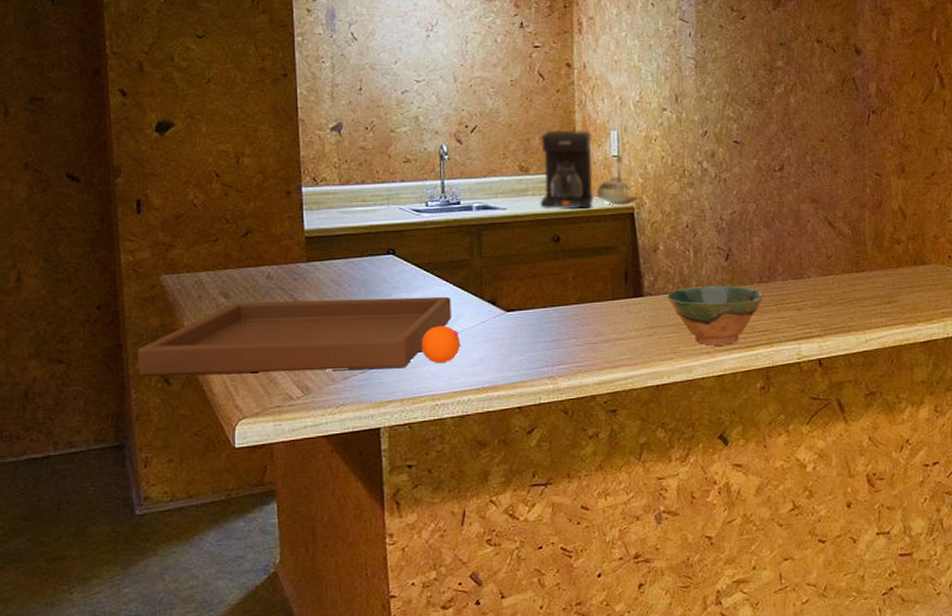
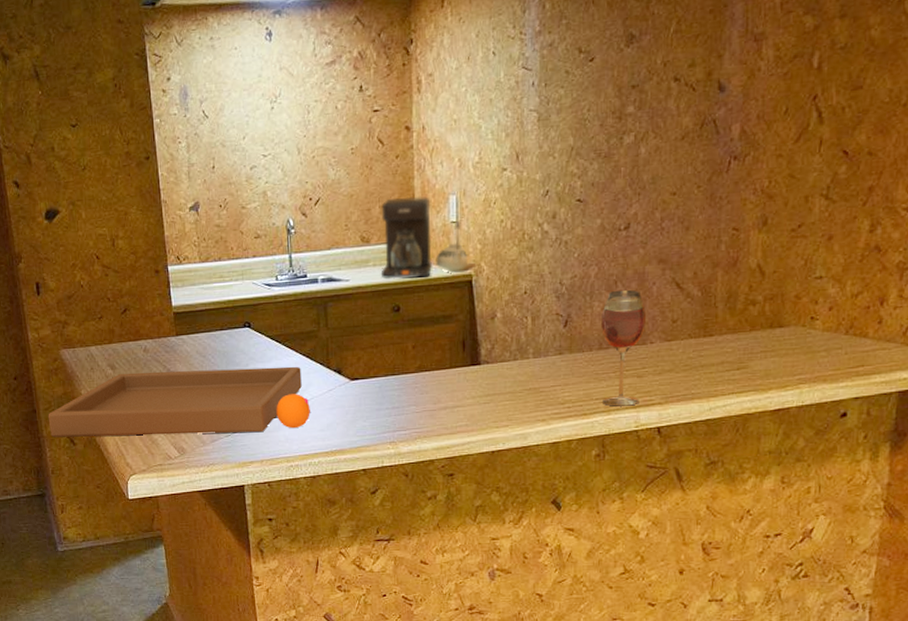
bowl: present [667,285,764,346] -> none [504,352,603,413]
wineglass: none [761,226,803,339] -> present [602,289,646,407]

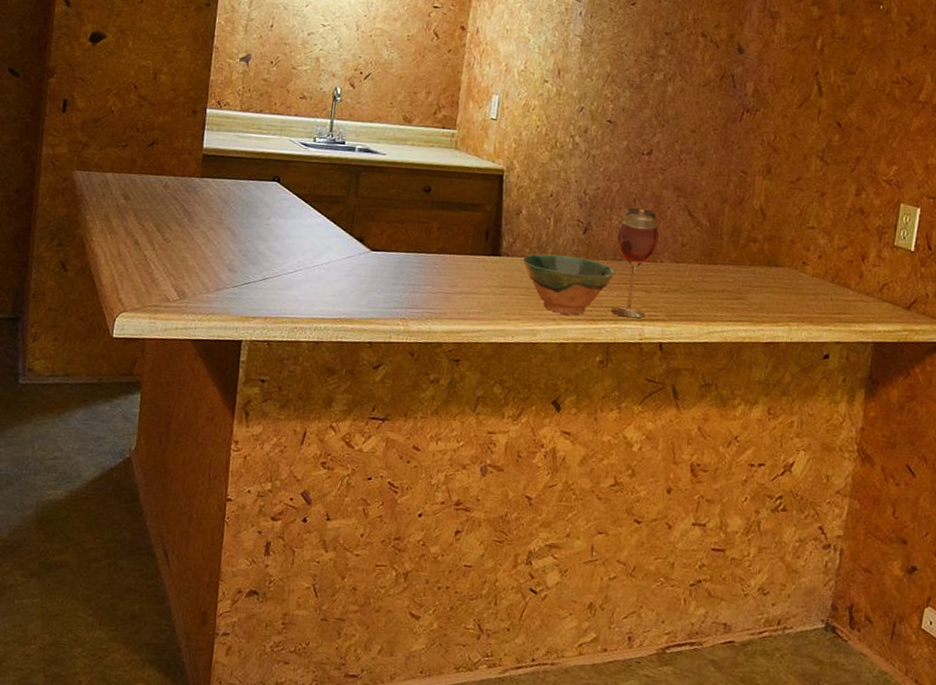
tray: present [48,366,302,438] -> none [41,205,323,289]
orange: present [276,394,310,429] -> none [289,254,326,290]
coffee maker: present [381,196,433,279] -> none [417,87,475,165]
teakettle: present [436,220,480,273] -> none [471,118,513,167]
bowl: none [504,352,603,413] -> present [523,254,616,315]

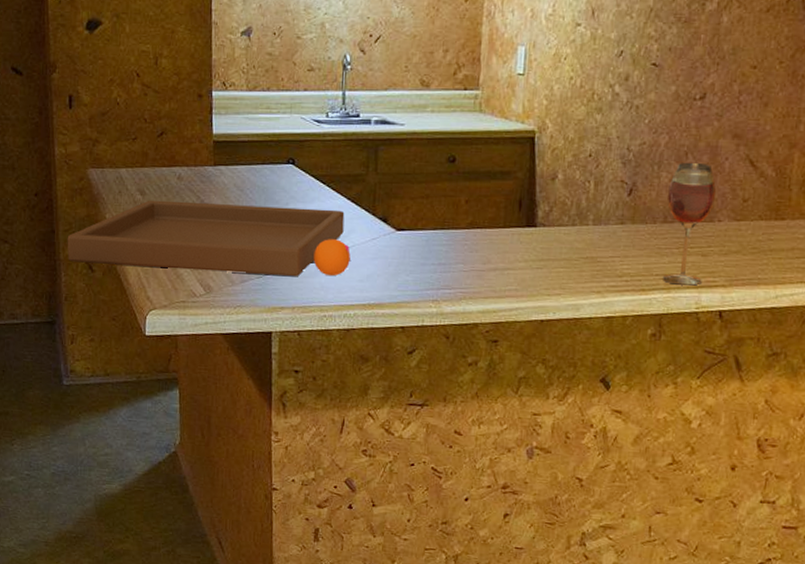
tray: none [41,205,323,289] -> present [67,200,345,277]
orange: none [289,254,326,290] -> present [313,239,351,277]
bowl: present [523,254,616,315] -> none [561,220,667,286]

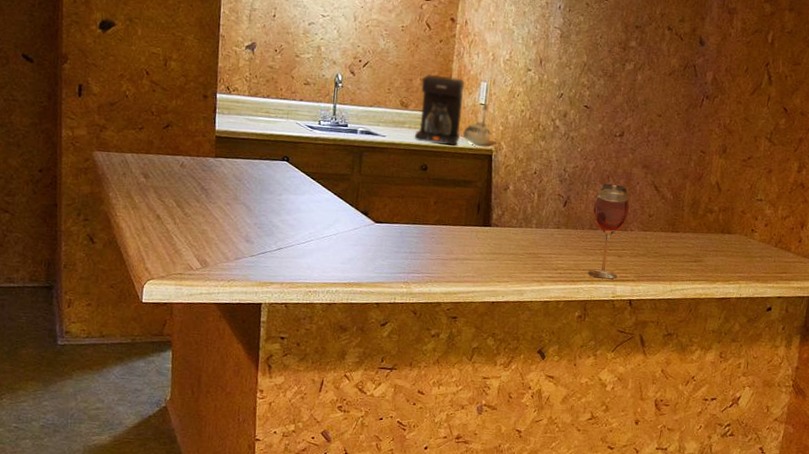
tray: present [67,200,345,277] -> none [69,183,331,257]
orange: present [313,239,351,277] -> none [302,226,335,258]
coffee maker: none [438,43,498,129] -> present [414,74,465,145]
teakettle: none [498,72,545,128] -> present [463,103,501,147]

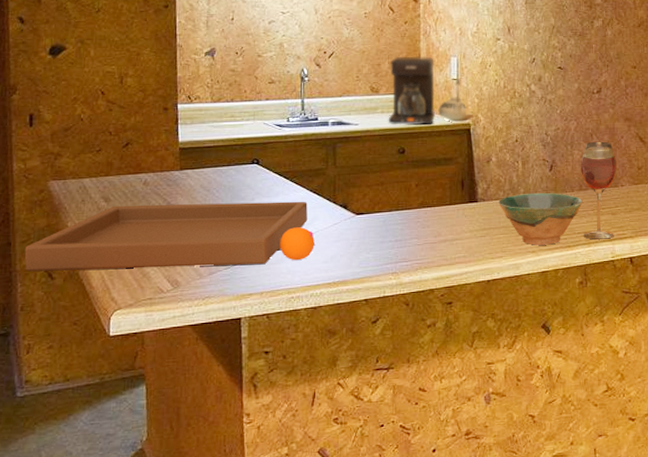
tray: none [69,183,331,257] -> present [24,201,308,272]
orange: none [302,226,335,258] -> present [280,227,315,261]
bowl: none [511,224,592,277] -> present [498,192,583,245]

